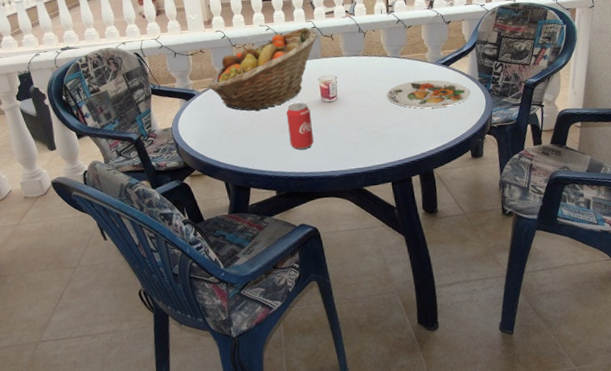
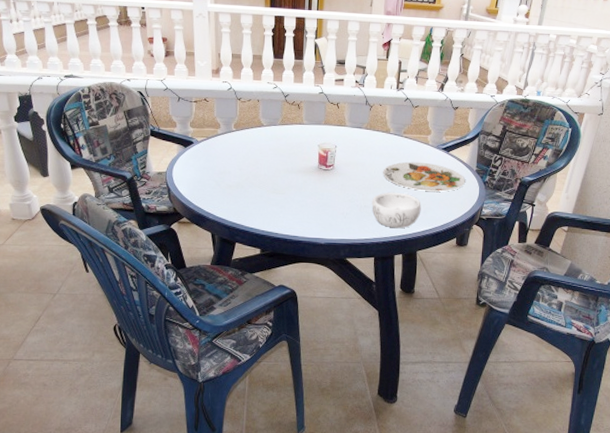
fruit basket: present [208,27,318,112] -> none [207,91,324,169]
beverage can: present [286,102,314,150] -> none [281,166,305,213]
decorative bowl: none [380,113,431,150] -> present [372,192,421,229]

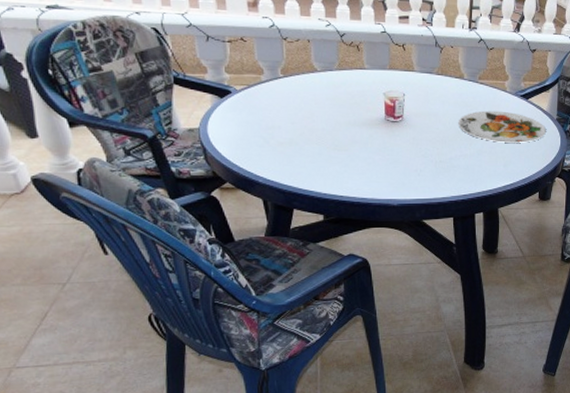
decorative bowl: present [372,192,421,229] -> none [448,145,501,185]

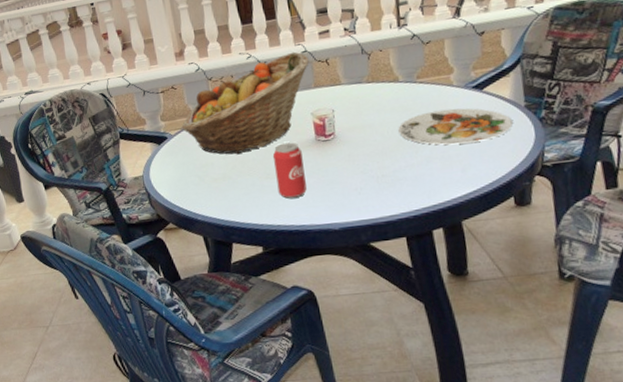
fruit basket: none [248,29,387,122] -> present [181,51,309,155]
beverage can: none [342,118,372,171] -> present [272,142,307,199]

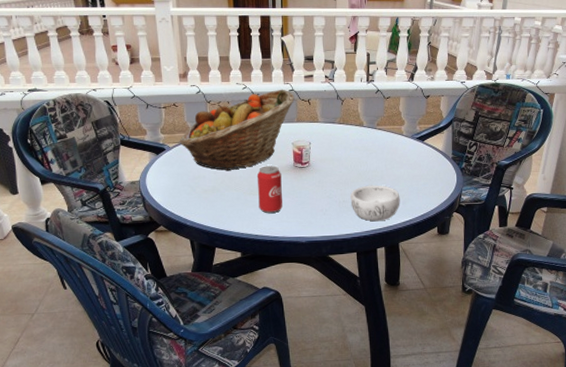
decorative bowl: none [390,151,458,197] -> present [350,185,400,222]
plate: present [398,108,513,145] -> none [359,153,442,182]

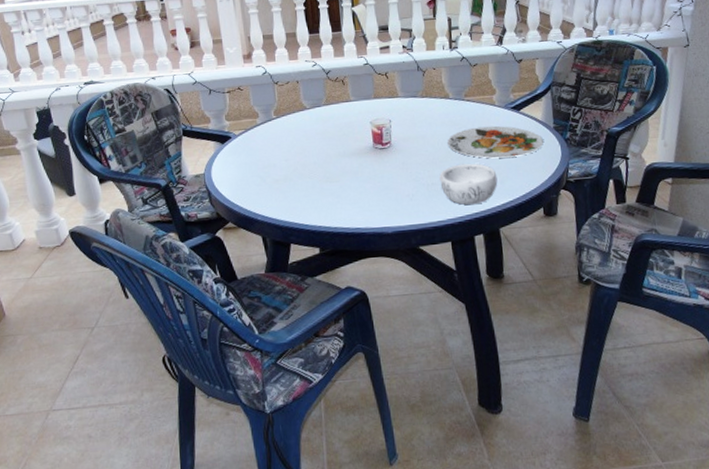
fruit basket: present [179,89,295,171] -> none [246,63,370,158]
beverage can: present [257,165,282,213] -> none [332,148,363,202]
plate: none [359,153,442,182] -> present [447,126,543,159]

